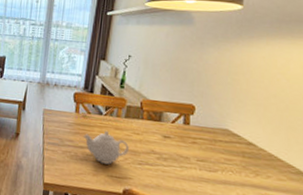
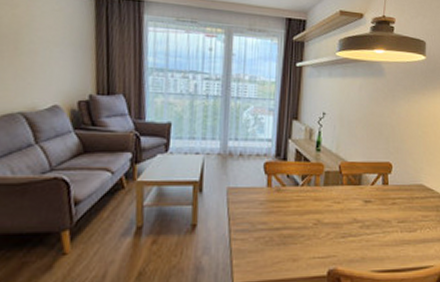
teapot: present [83,130,129,165] -> none [278,203,330,244]

